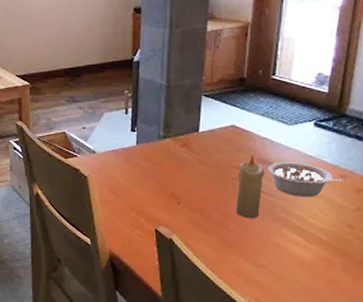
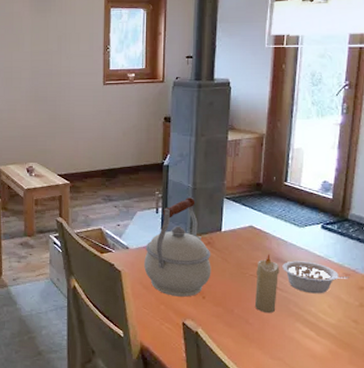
kettle: none [113,96,187,203] -> present [144,198,211,297]

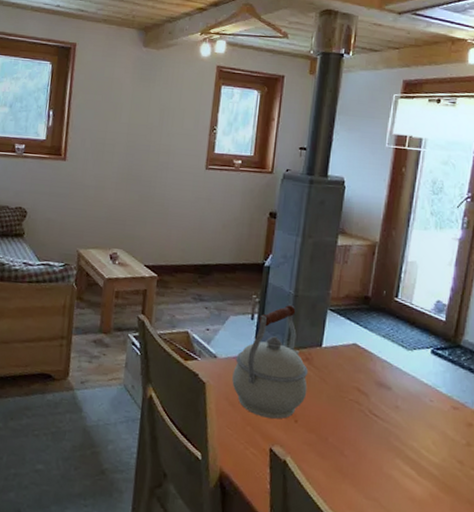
candle: present [254,253,280,313] -> none [351,377,383,445]
legume: present [282,261,349,294] -> none [385,387,457,428]

